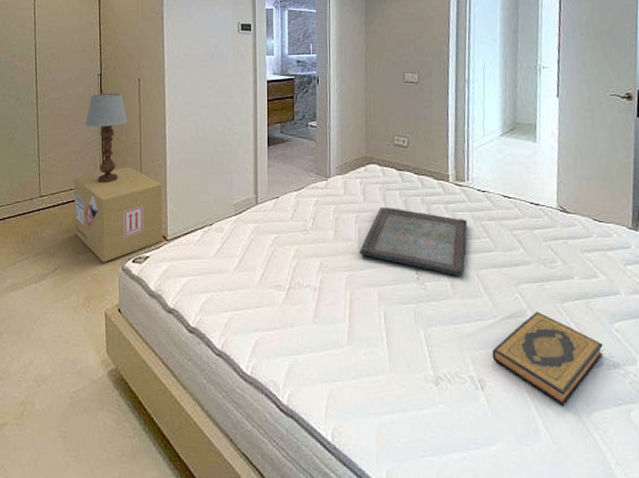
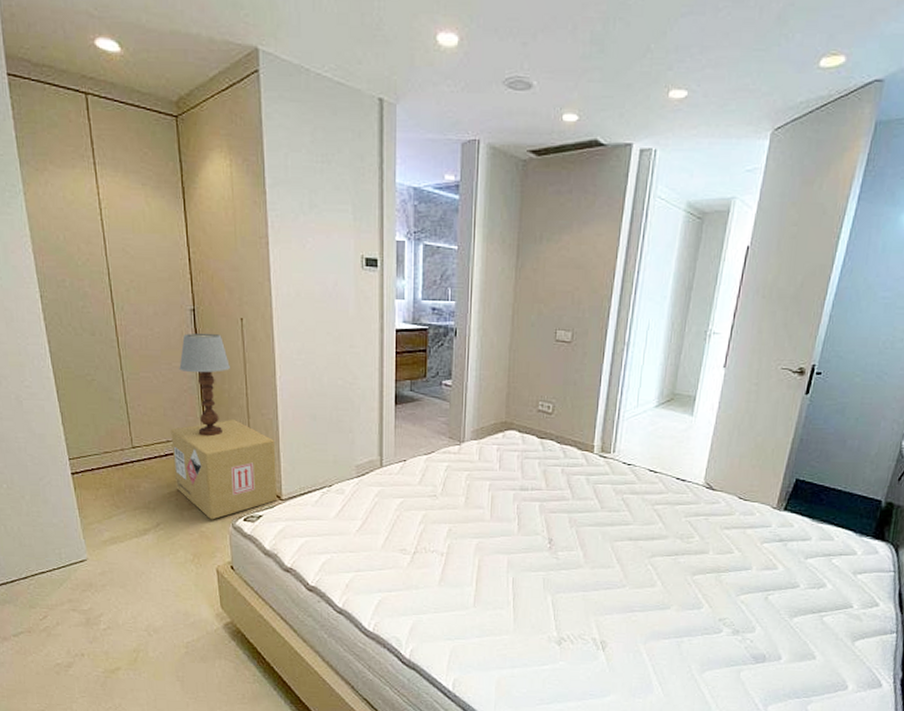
serving tray: present [360,206,468,276] -> none [491,475,609,547]
hardback book: present [492,311,604,406] -> none [617,582,726,665]

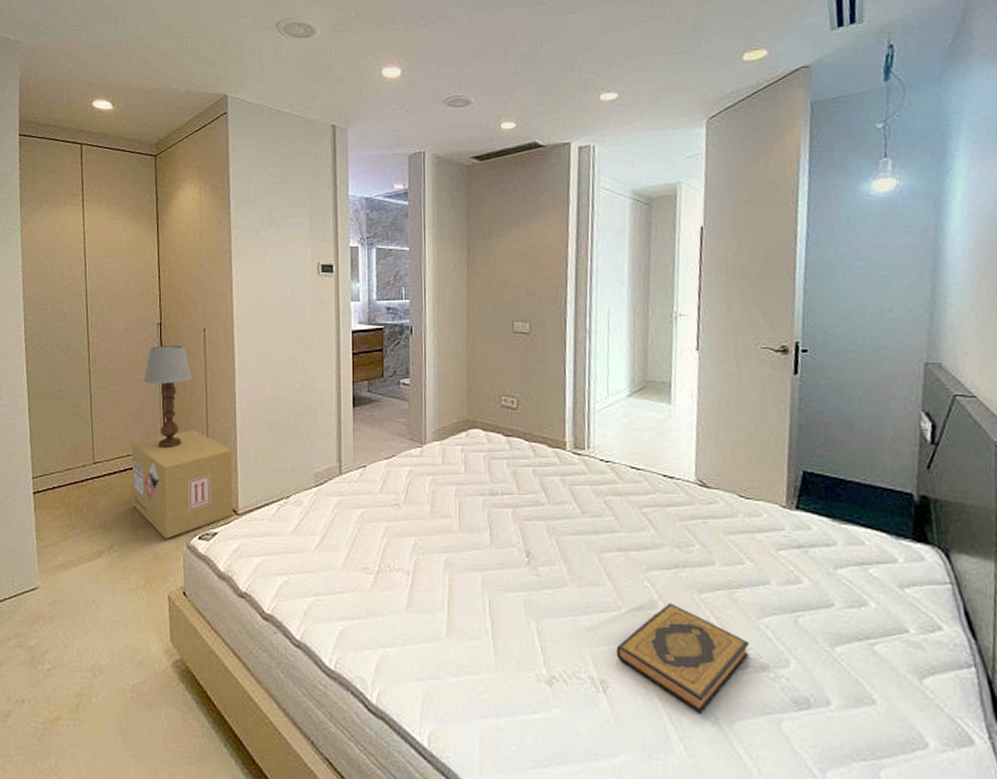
hardback book: none [617,582,726,665] -> present [616,603,750,713]

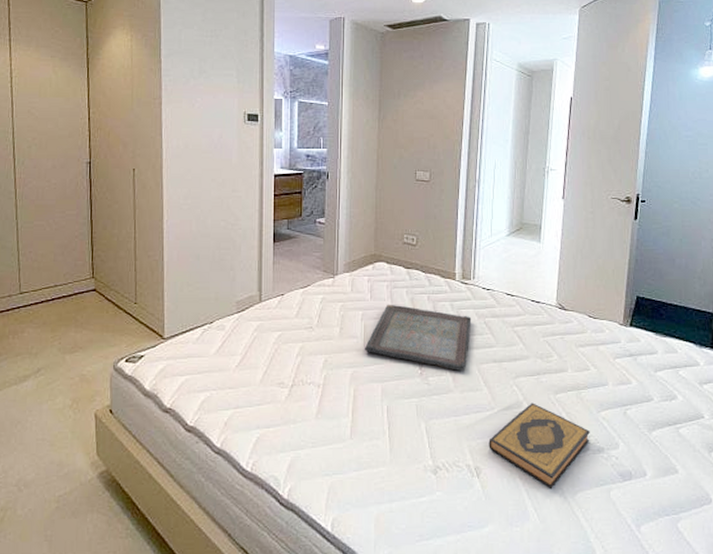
cardboard box: present [131,430,233,539] -> none [59,262,160,363]
table lamp: present [143,344,192,449] -> none [72,183,120,280]
serving tray: none [460,478,588,560] -> present [365,304,472,371]

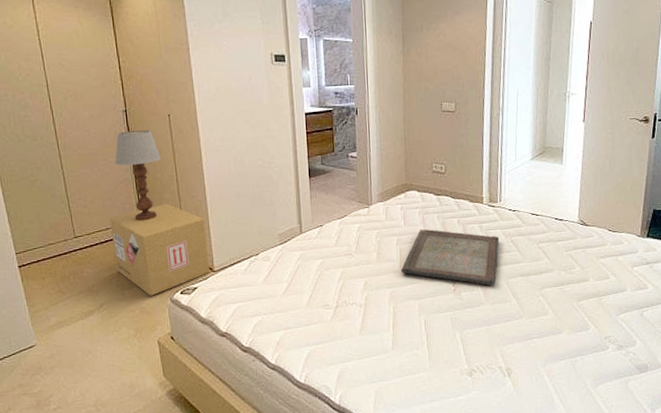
cardboard box: none [59,262,160,363] -> present [110,204,209,296]
table lamp: none [72,183,120,280] -> present [115,129,161,221]
hardback book: present [488,403,590,488] -> none [518,310,610,383]

